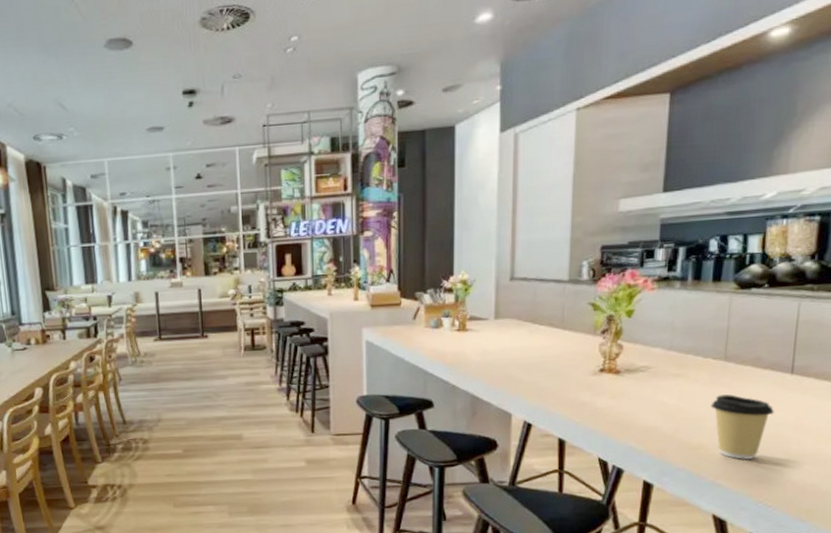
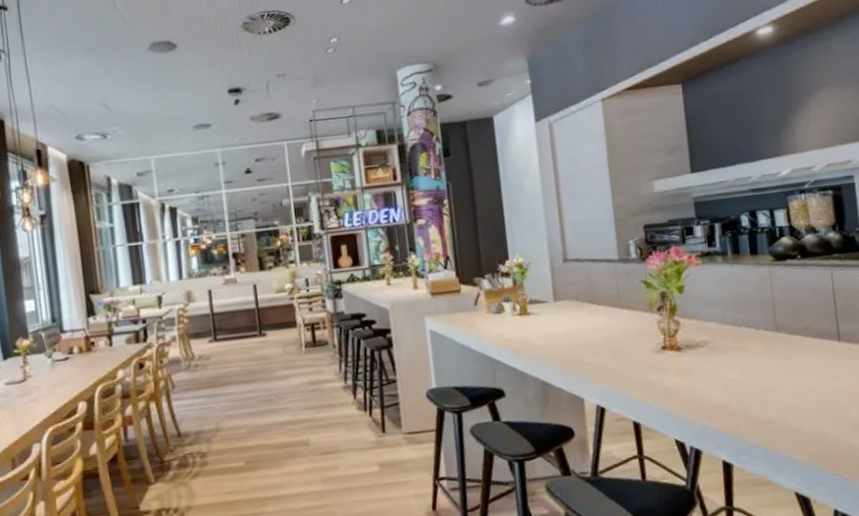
coffee cup: present [710,394,775,460] -> none [771,365,832,432]

